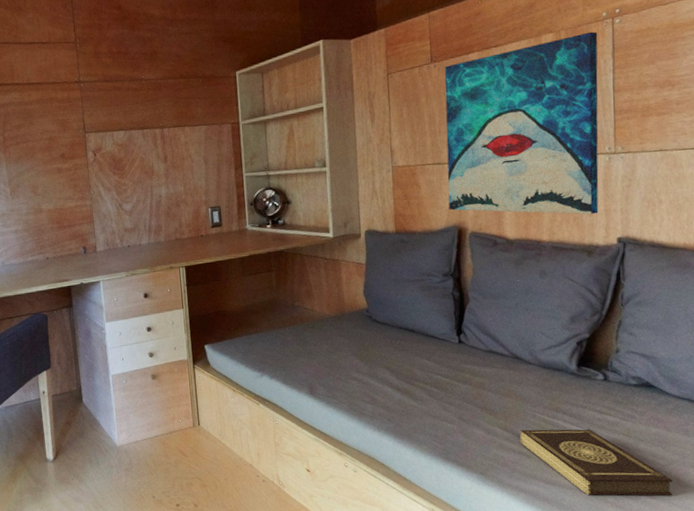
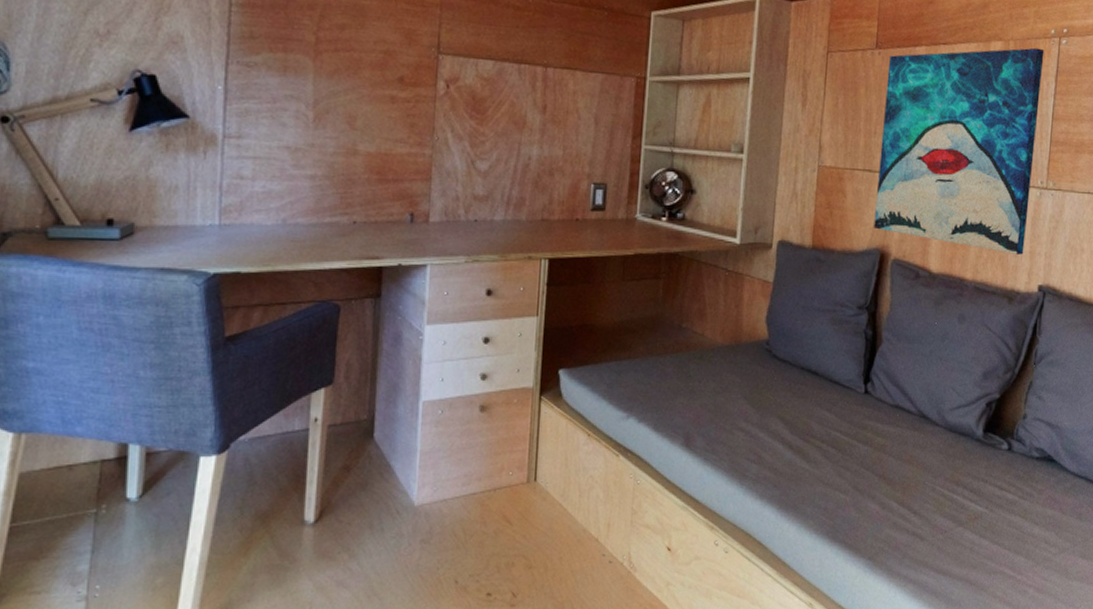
book: present [520,429,673,496] -> none [915,505,1062,591]

